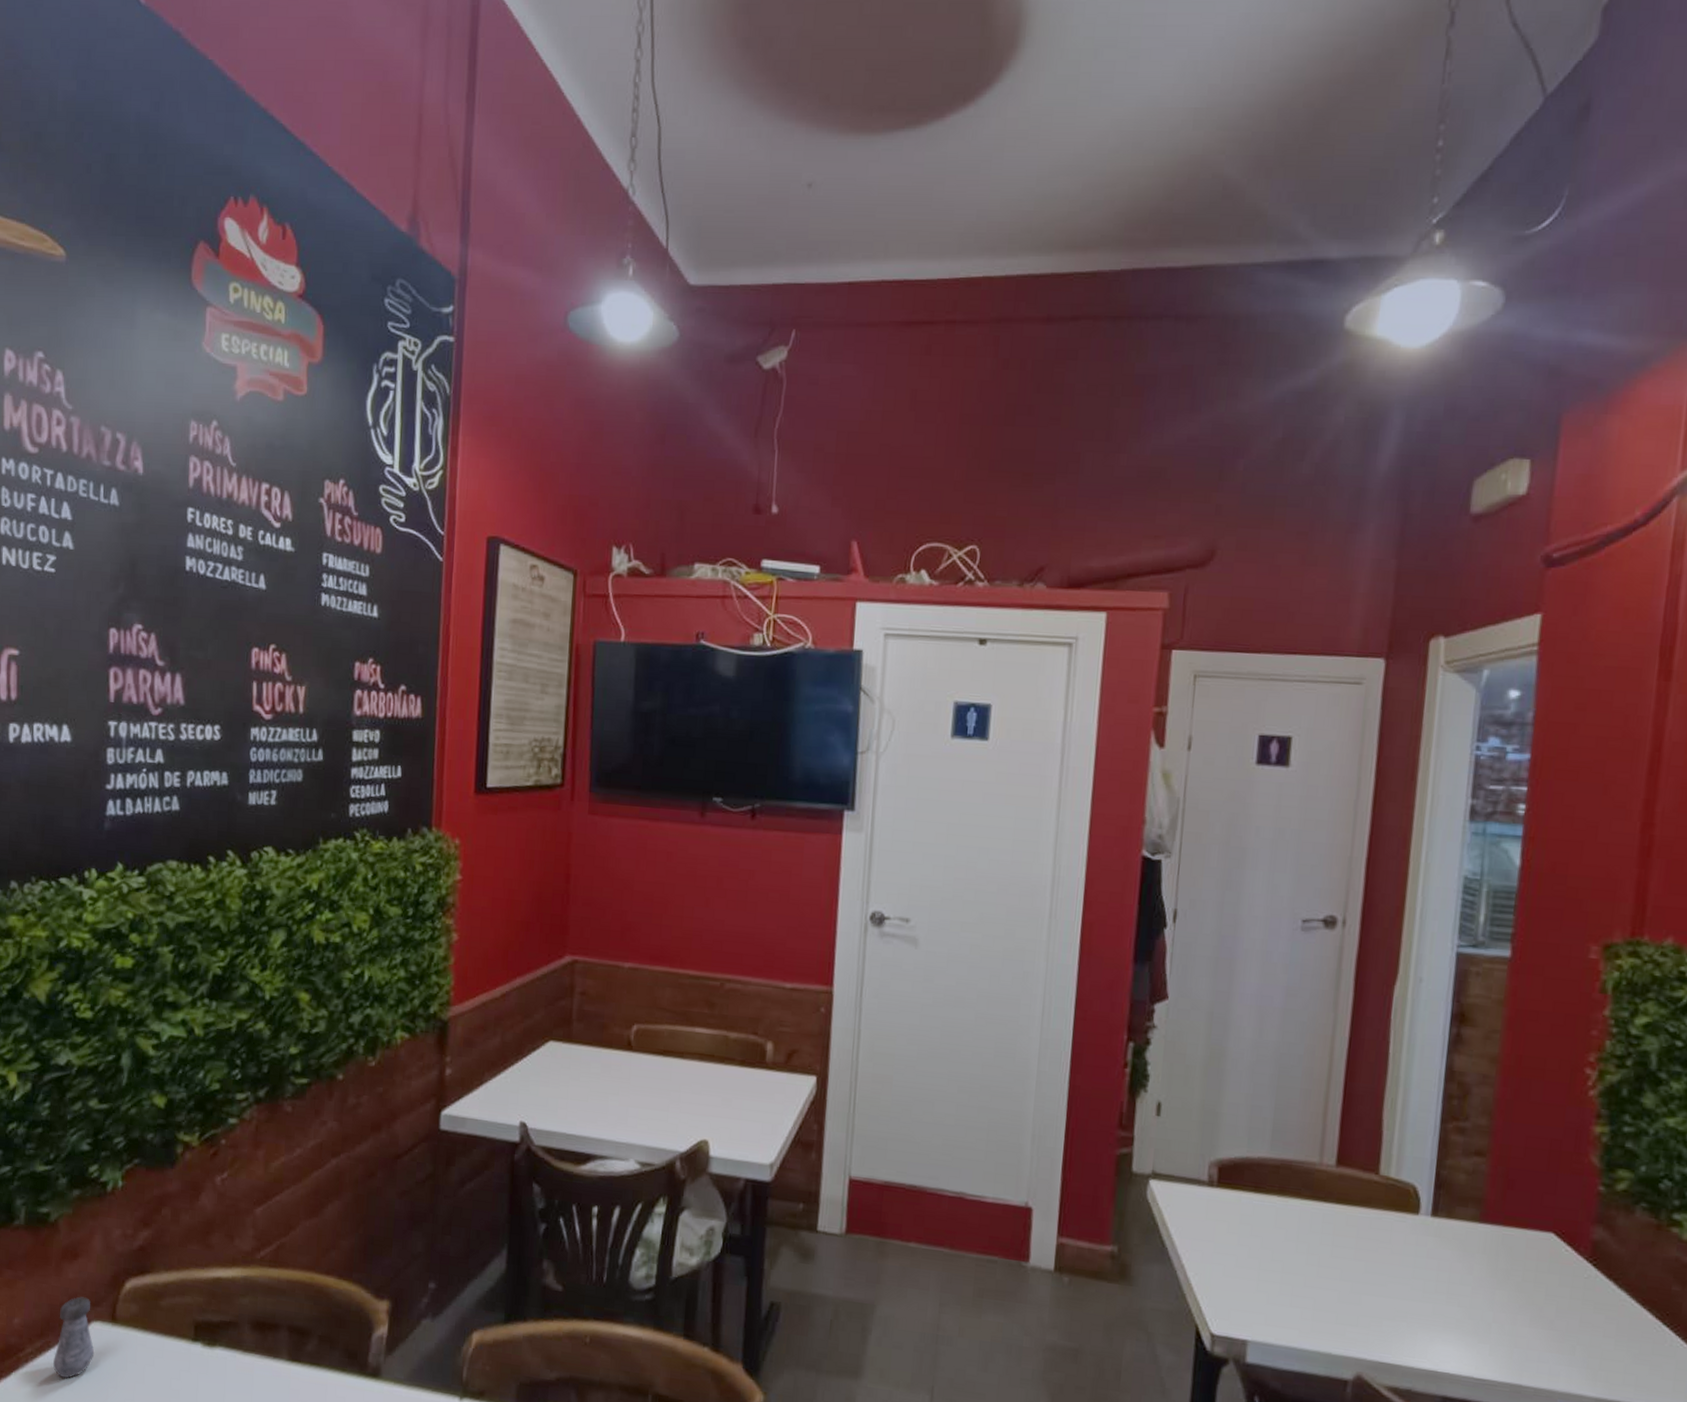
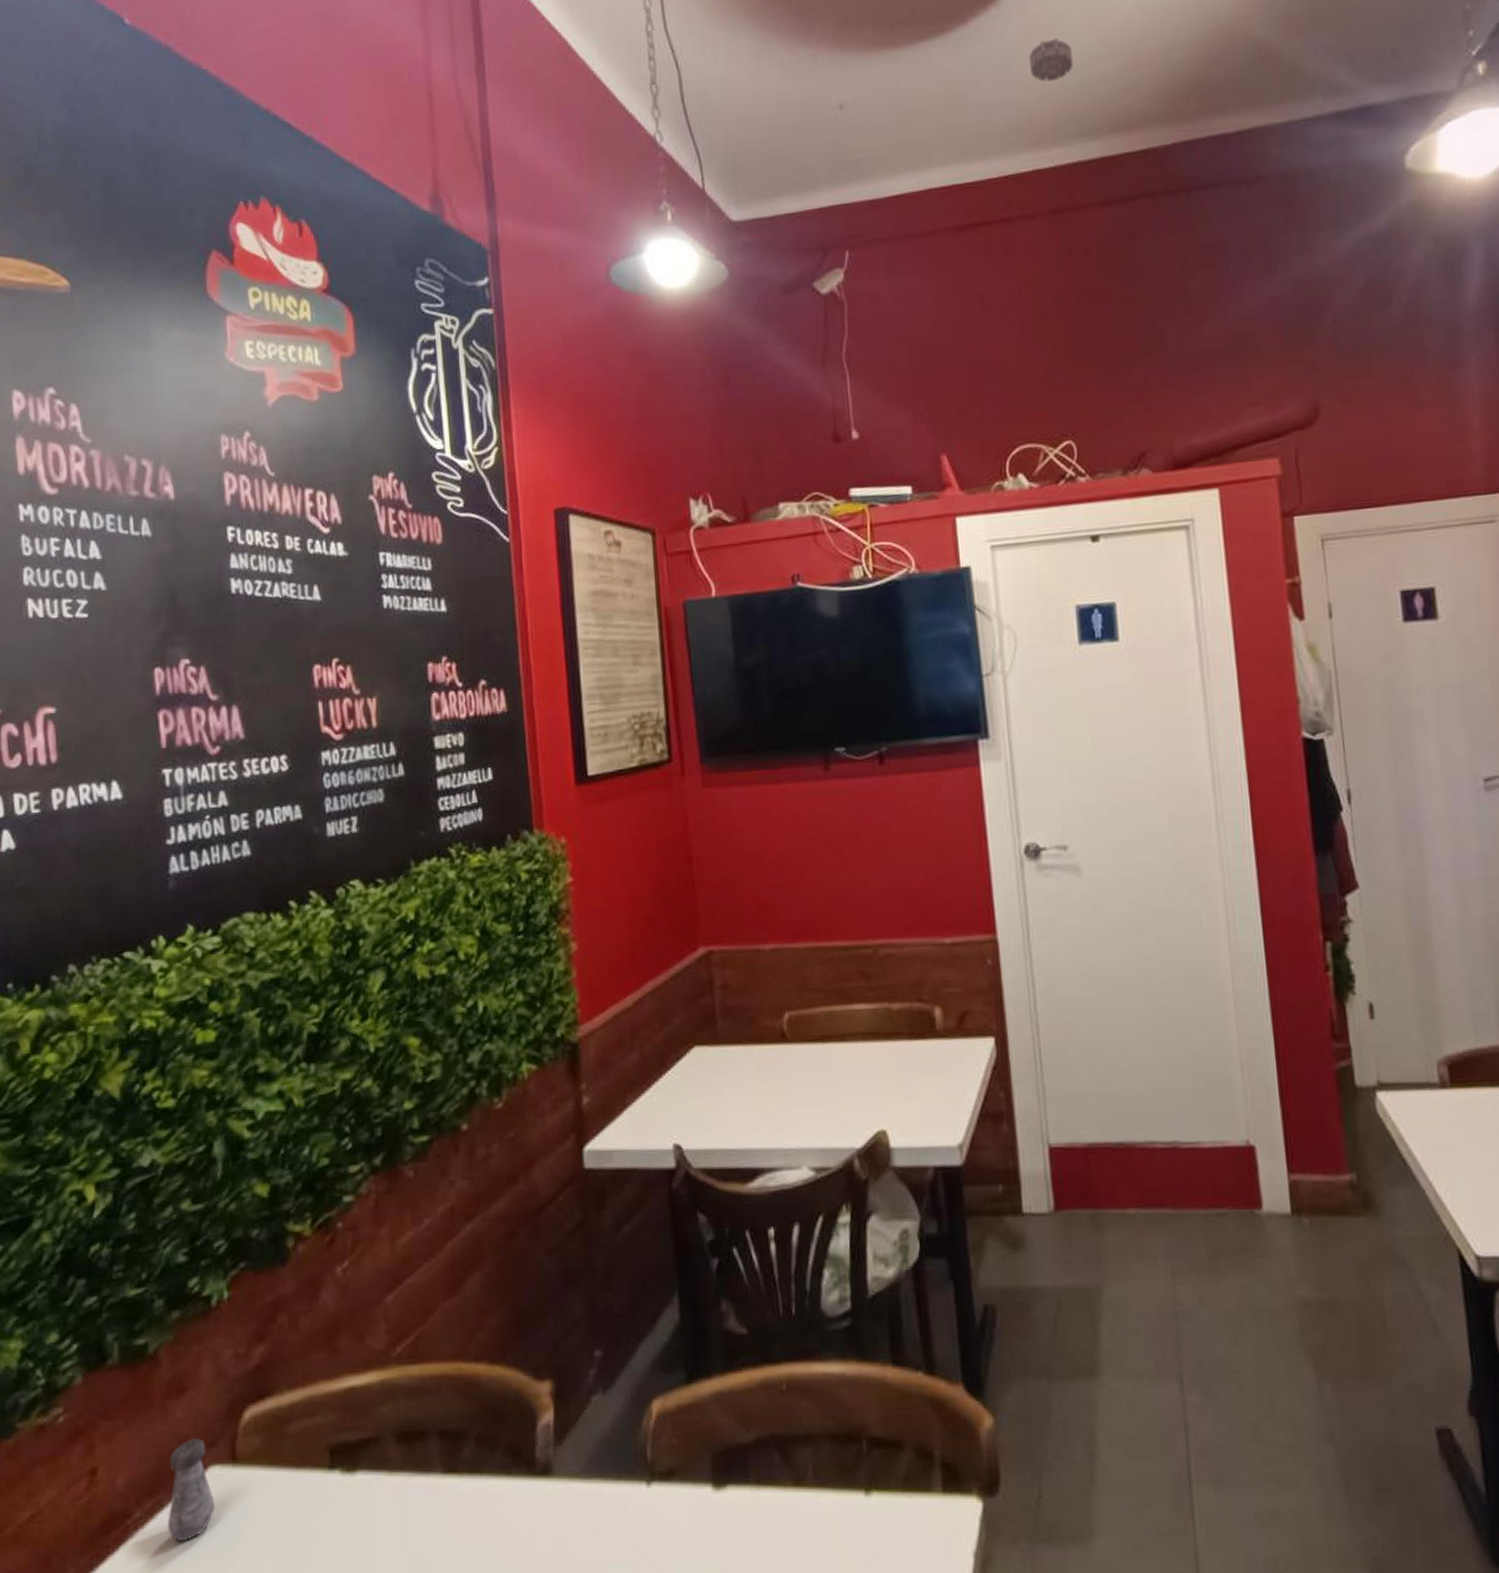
smoke detector: none [997,147,1042,190] -> present [1029,38,1074,82]

